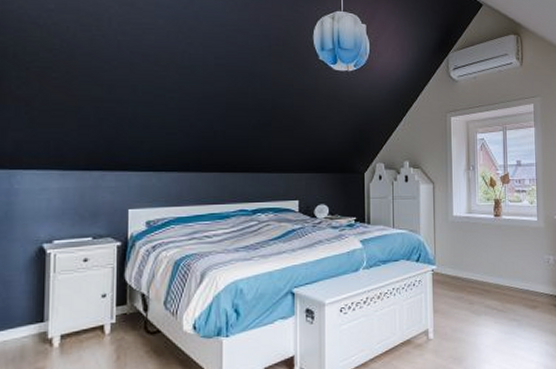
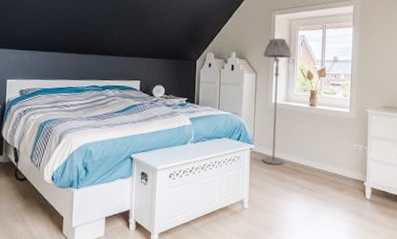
floor lamp: none [440,143,472,286] -> present [262,38,292,165]

